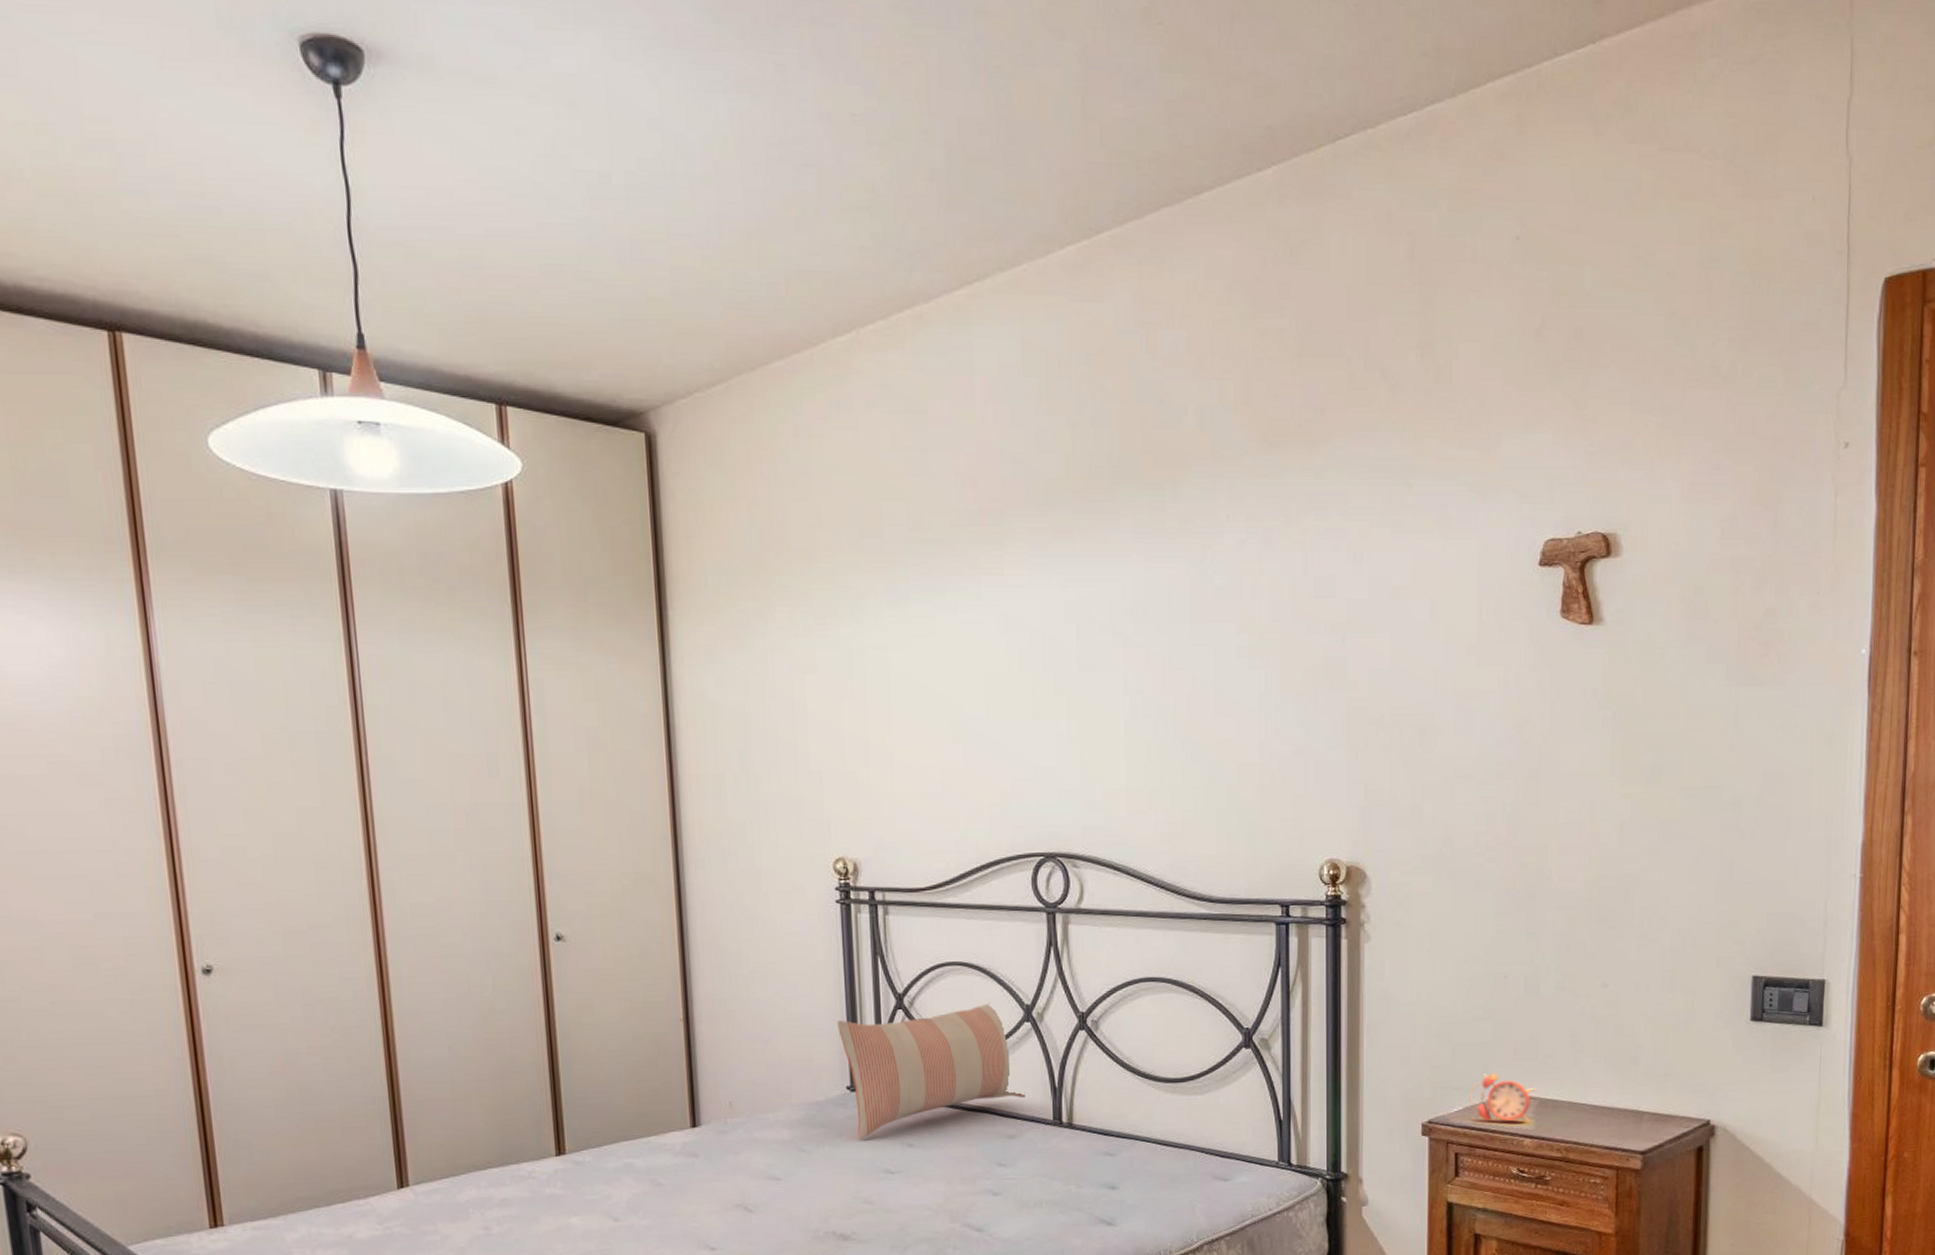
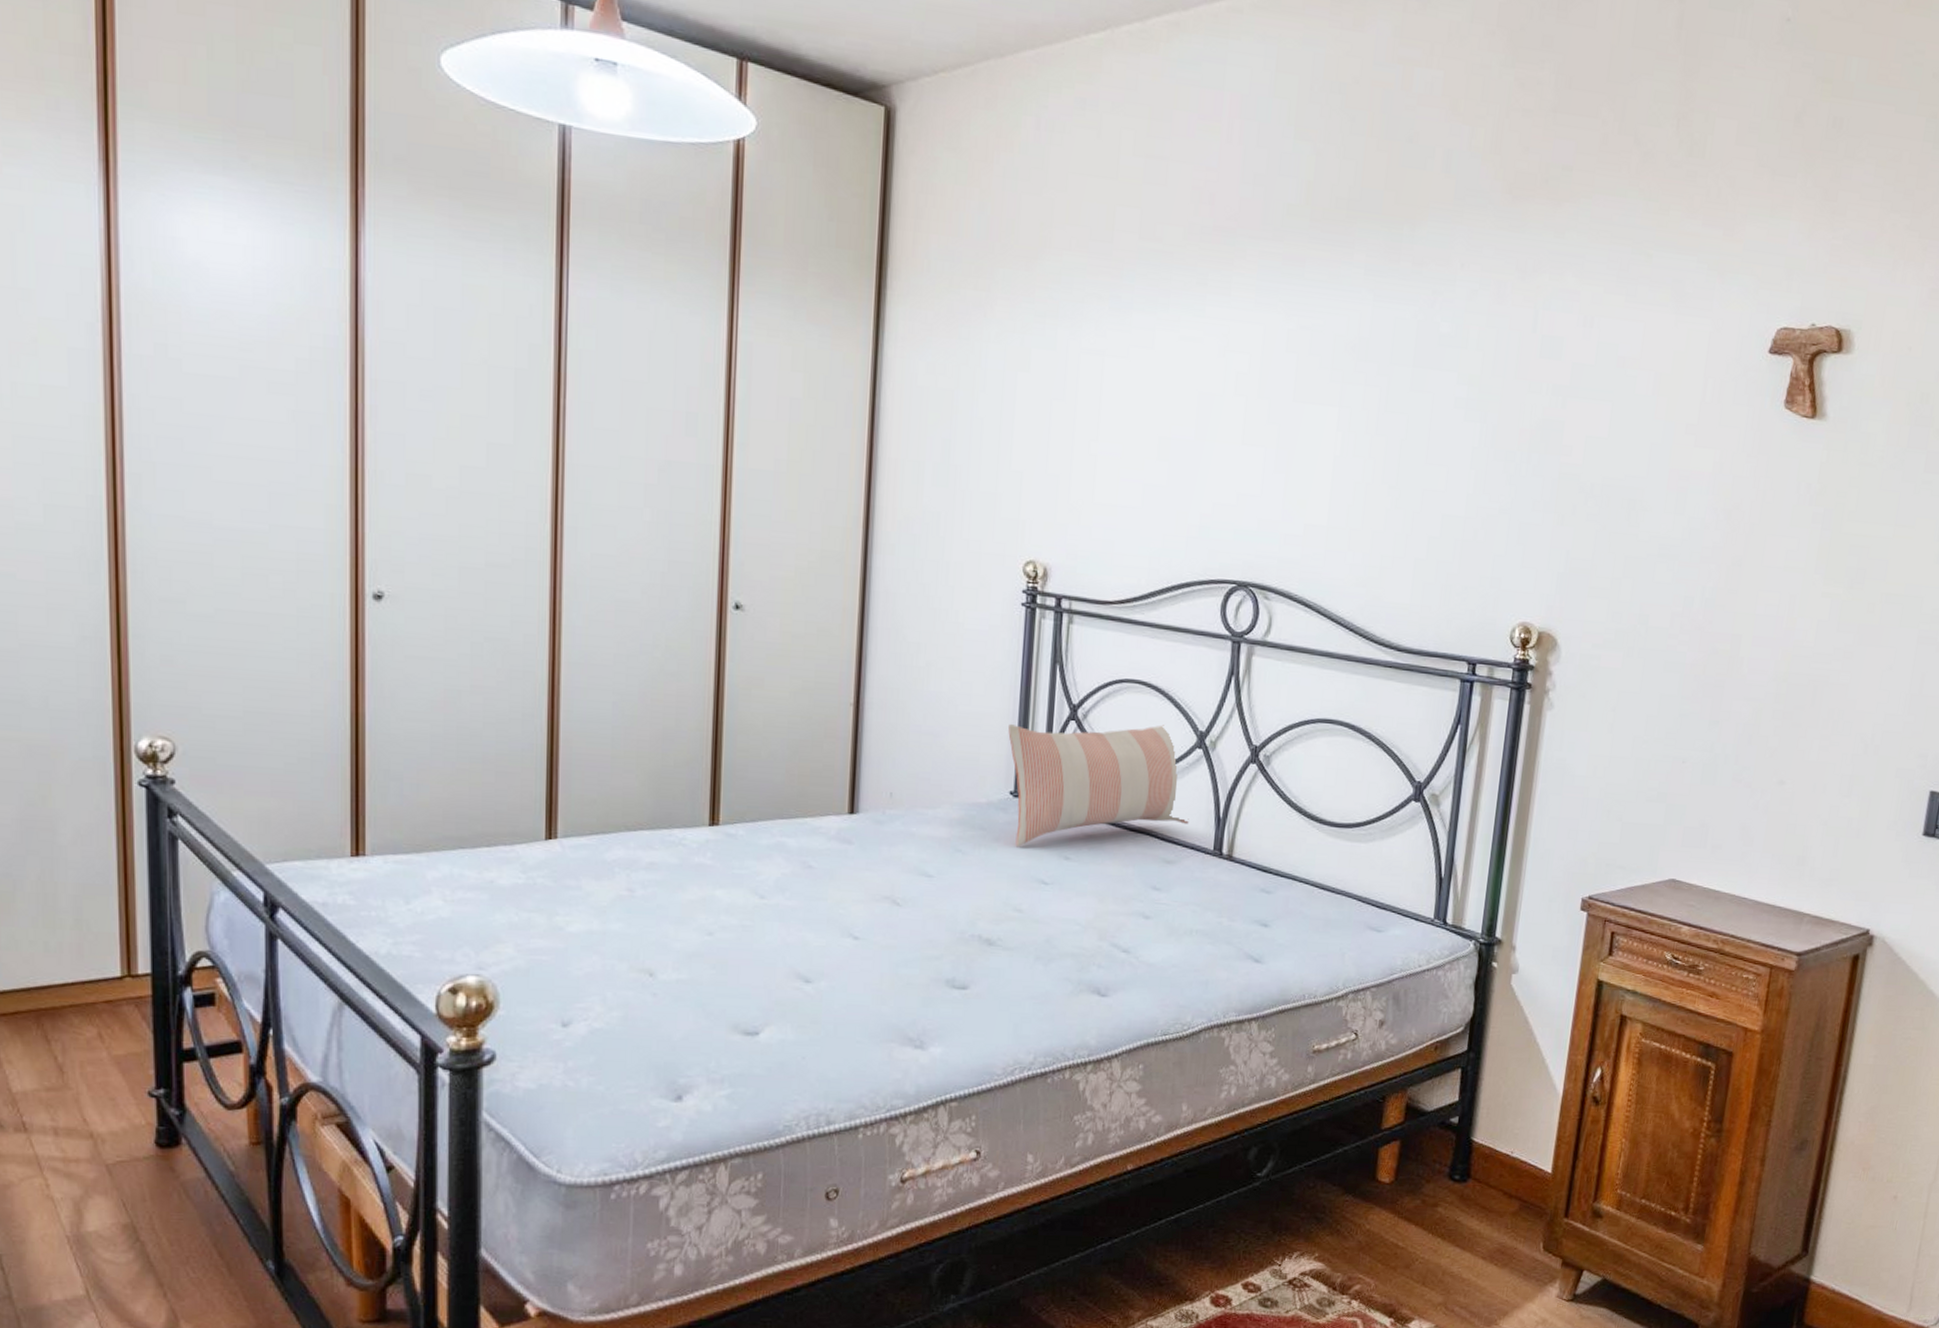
alarm clock: present [1469,1073,1538,1123] -> none [1632,856,1702,911]

